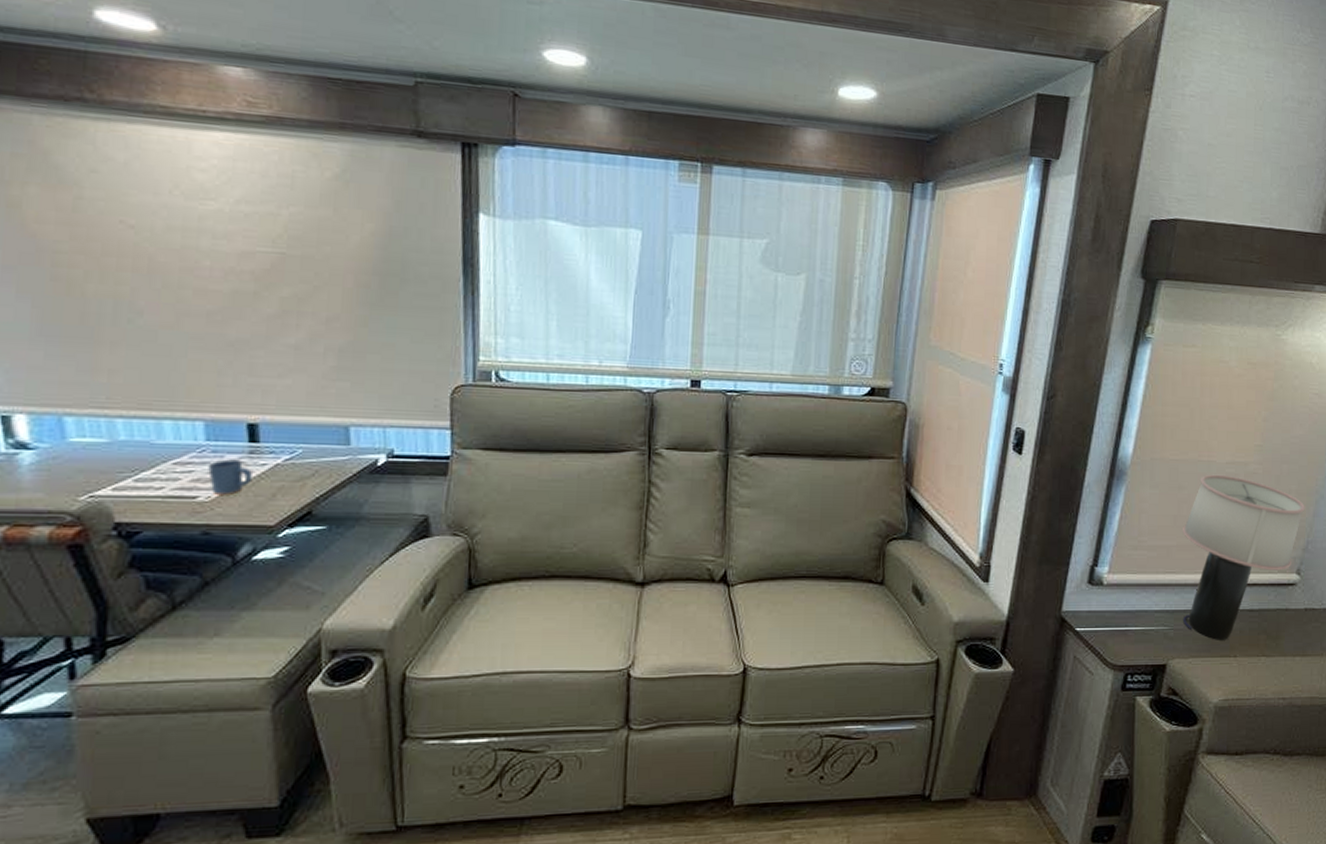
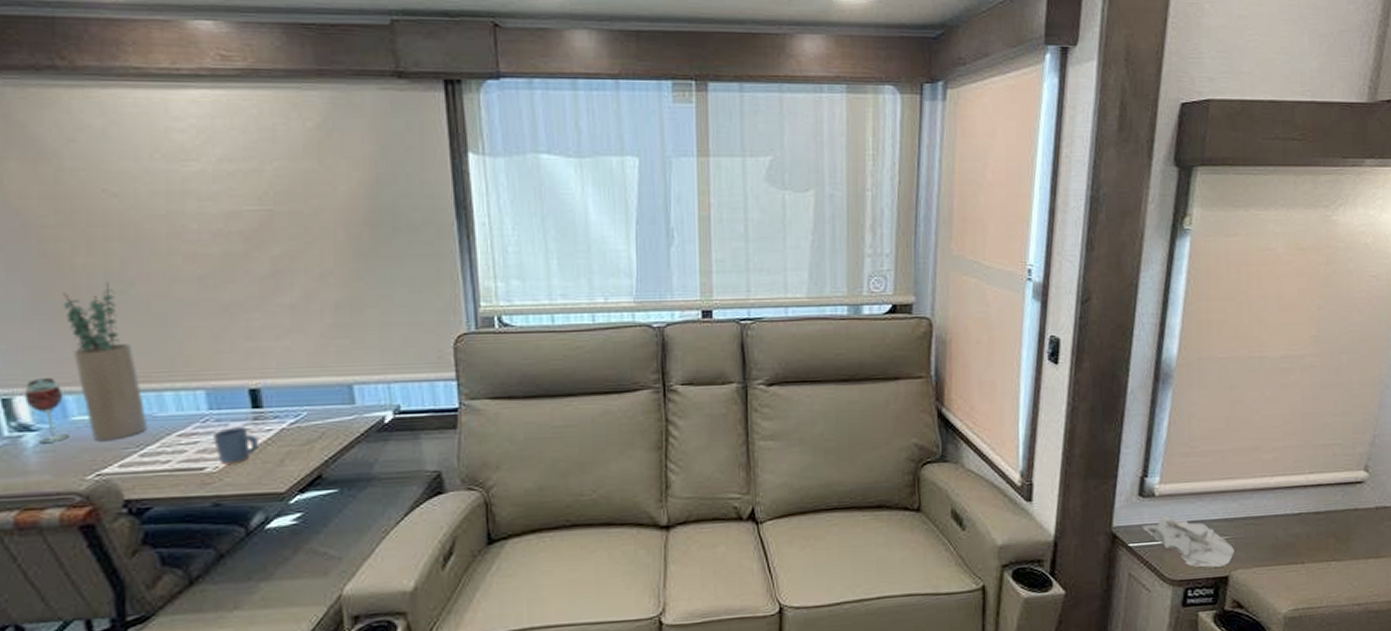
wineglass: none [24,397,65,463] -> present [24,377,68,444]
vase: none [70,310,145,465] -> present [62,282,149,442]
tissue: none [1088,604,1173,655] -> present [1141,516,1235,568]
table lamp: present [1182,474,1305,640] -> none [1237,370,1369,547]

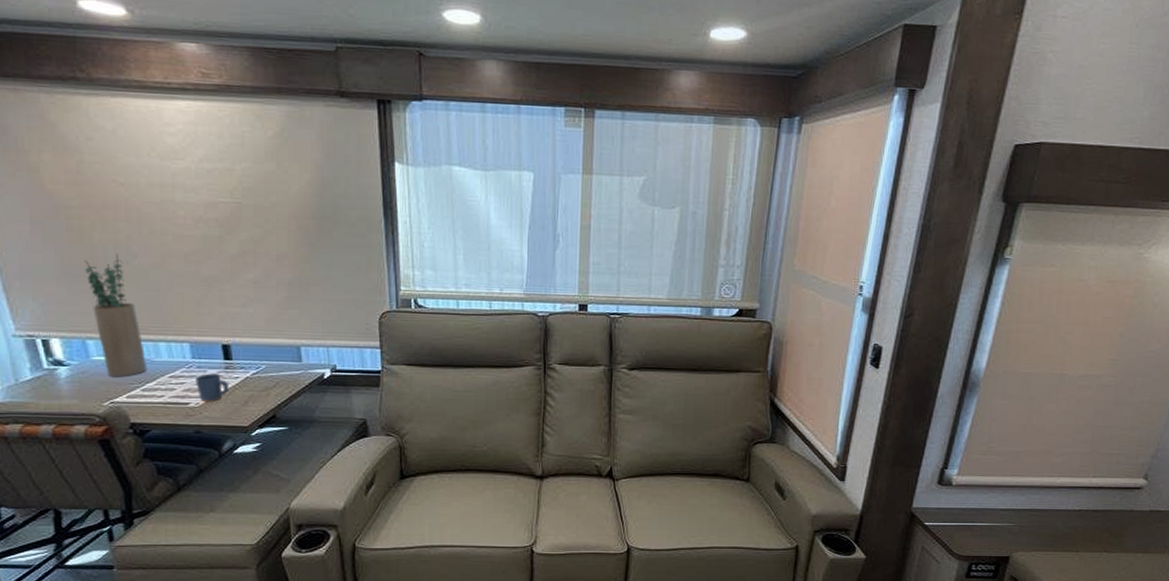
wineglass: present [24,377,68,444] -> none [58,325,90,376]
tissue: present [1141,516,1235,568] -> none [937,503,1017,548]

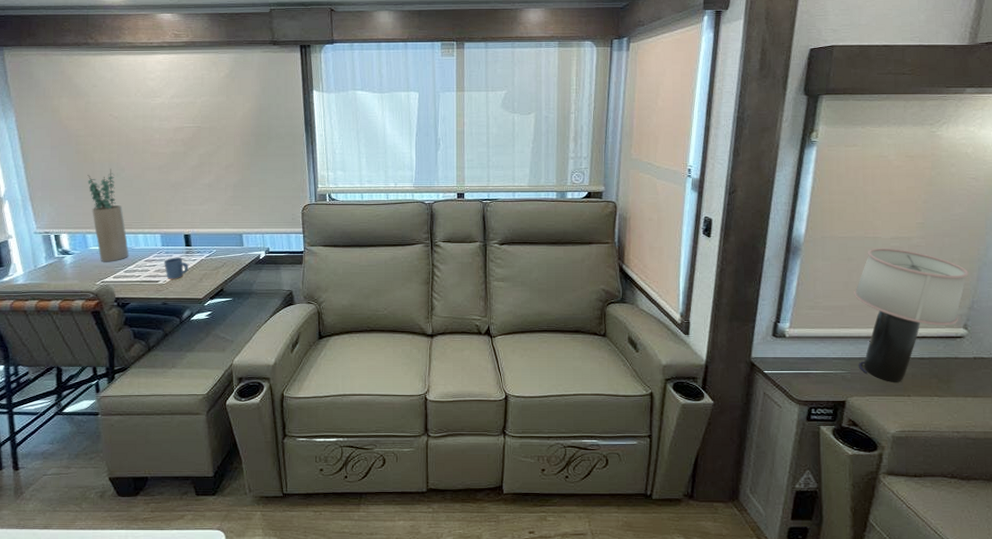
table lamp: none [1028,386,1157,537] -> present [854,248,969,382]

